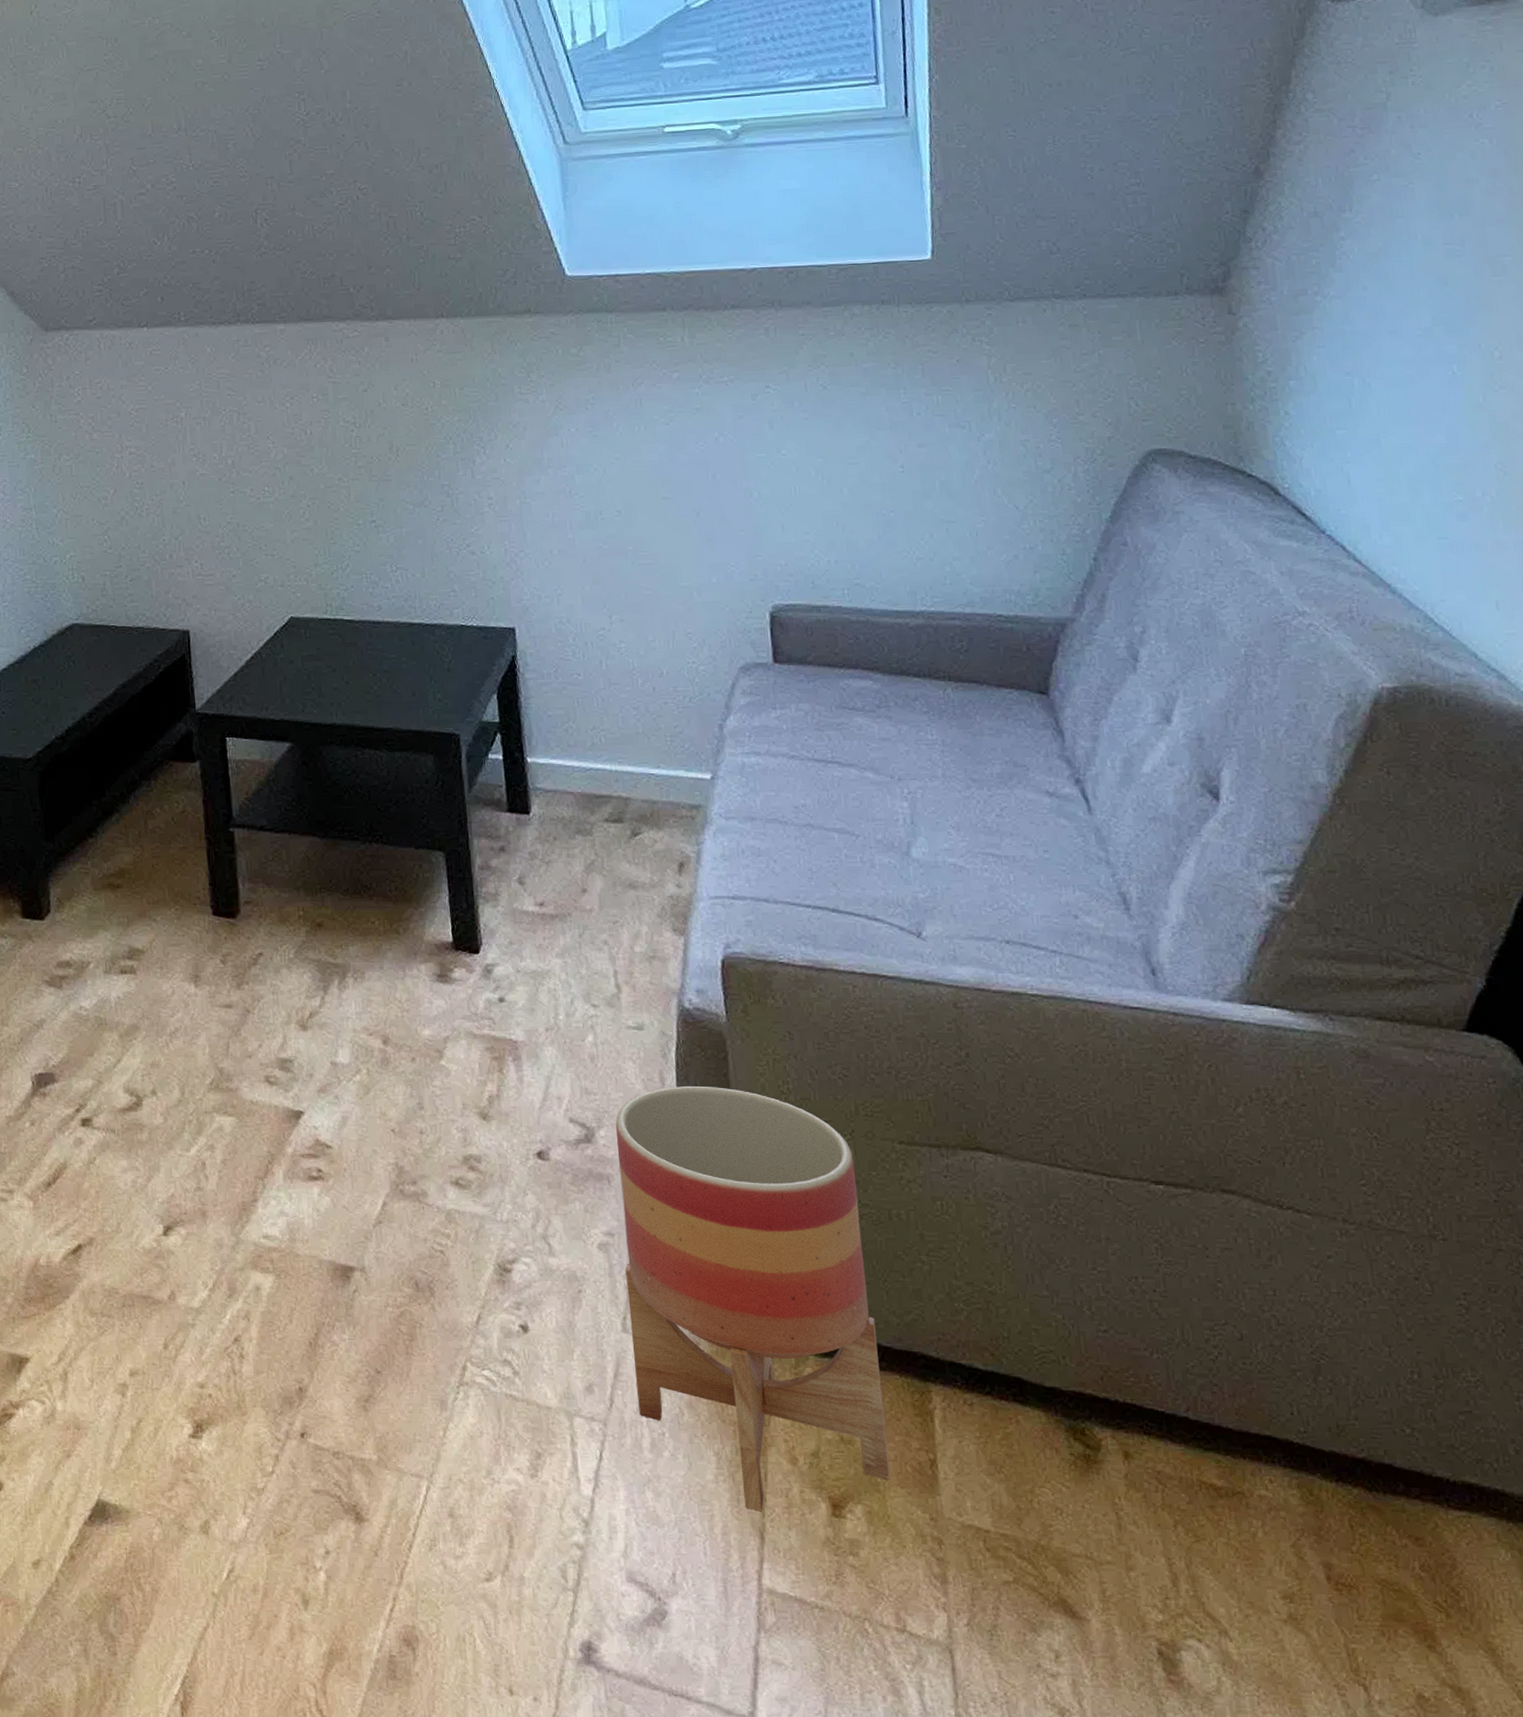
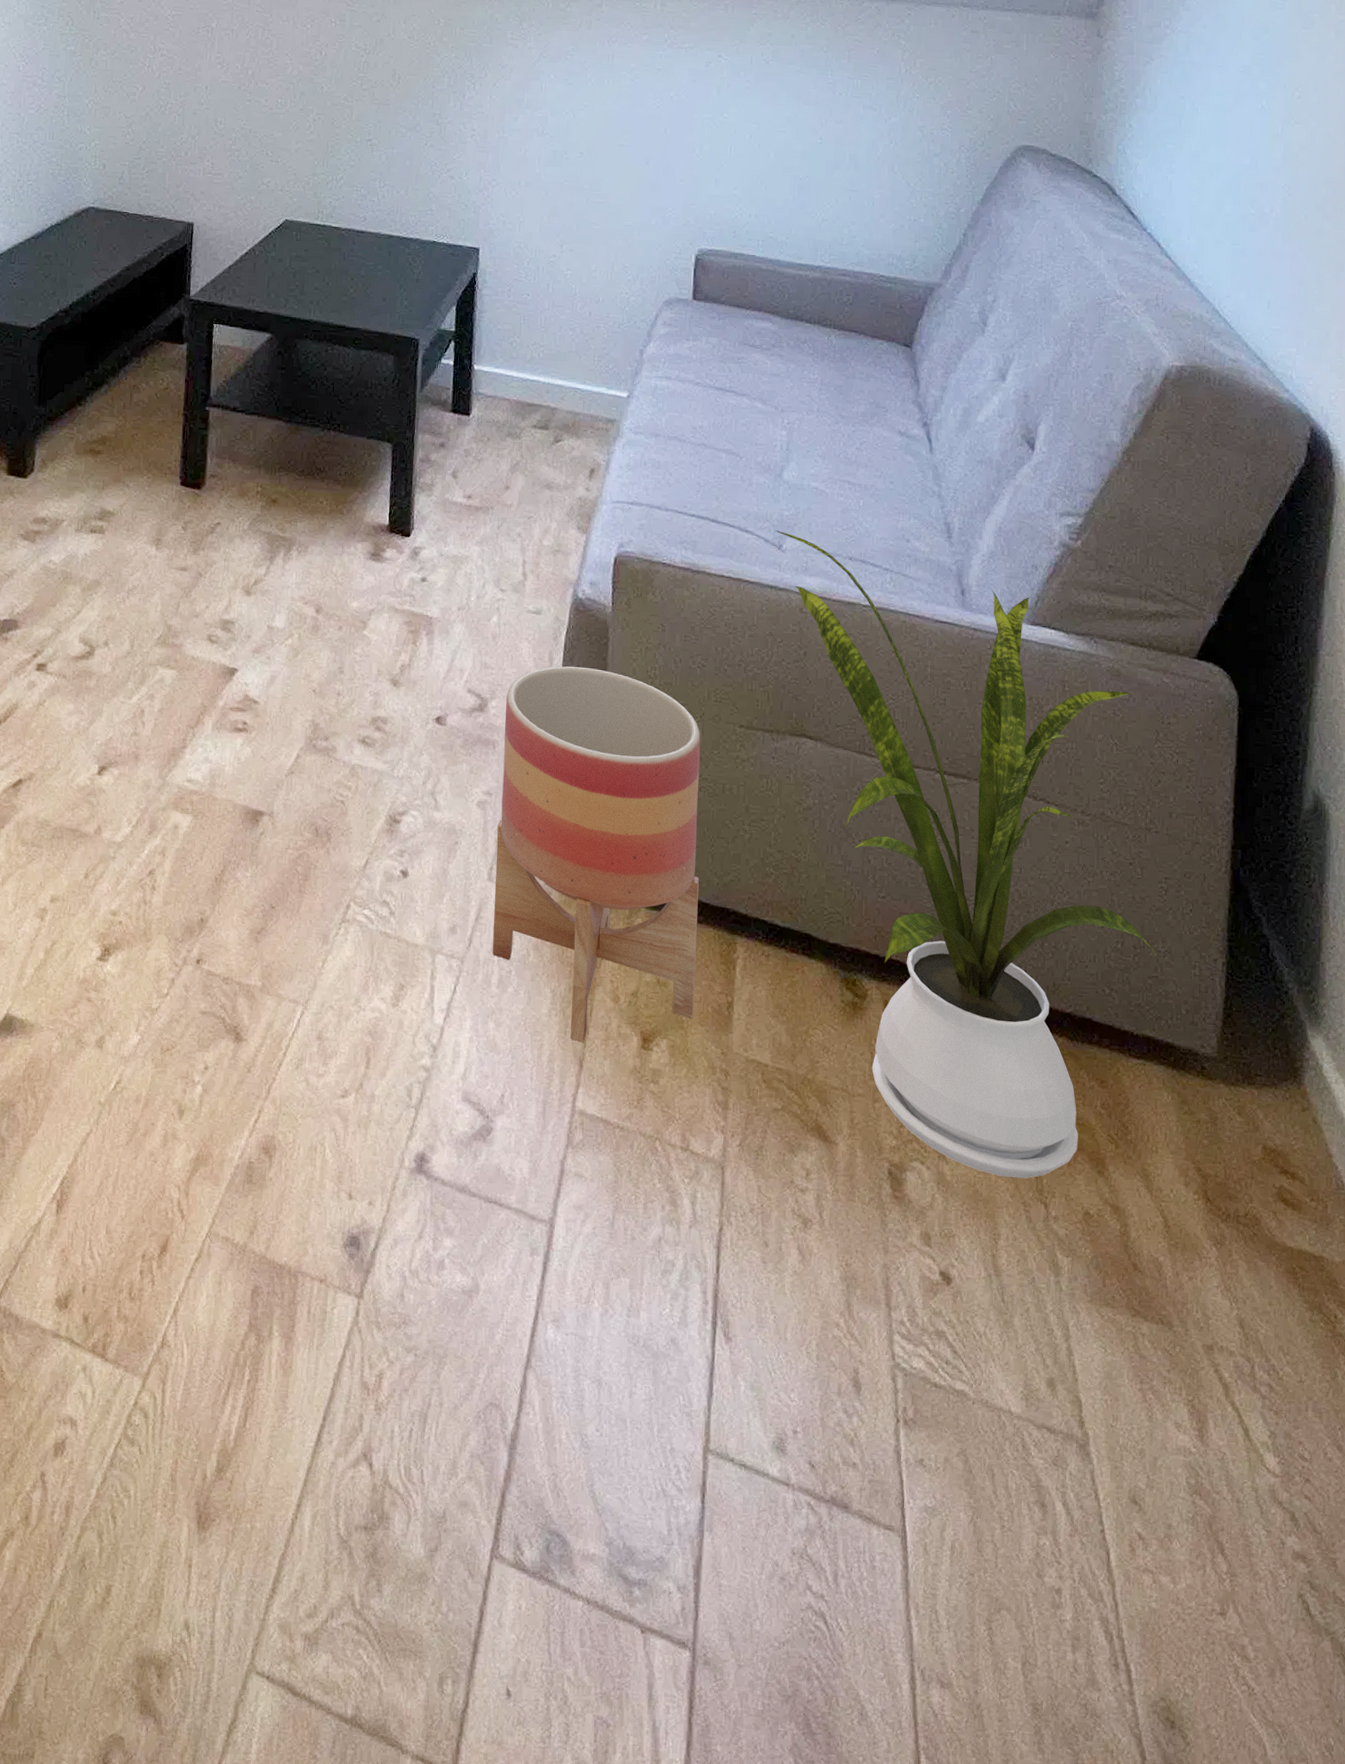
house plant: none [911,916,1467,1656] -> present [776,530,1157,1178]

